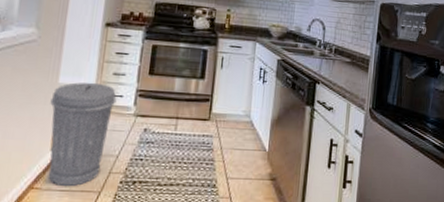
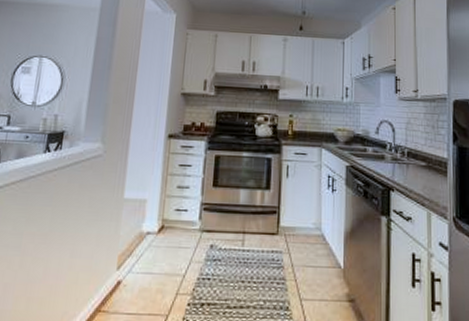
trash can: present [48,82,117,187] -> none [115,196,181,310]

